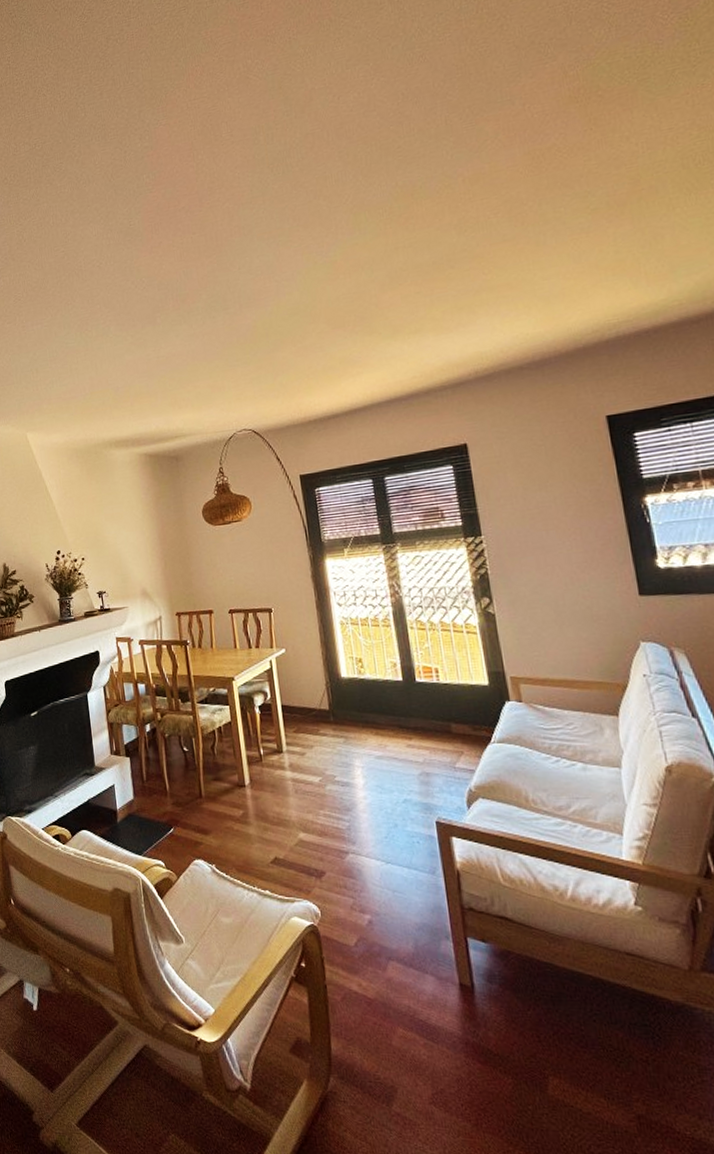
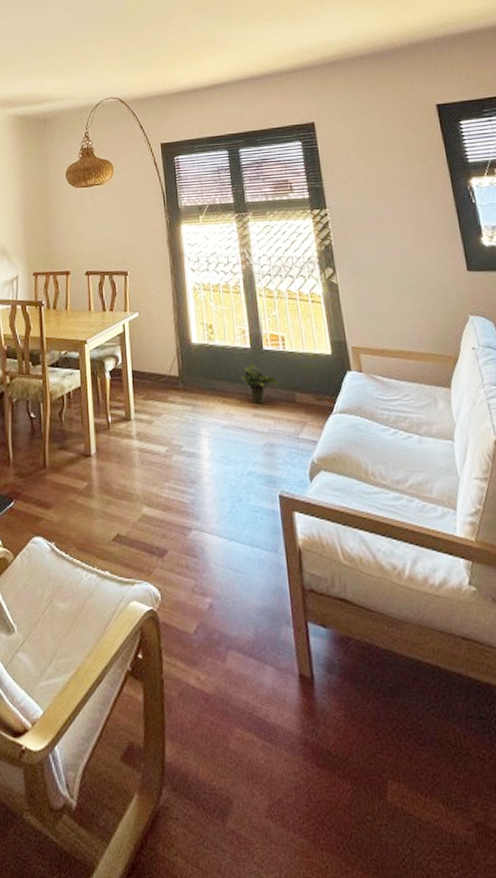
potted plant: none [393,696,434,736] -> present [241,363,279,404]

